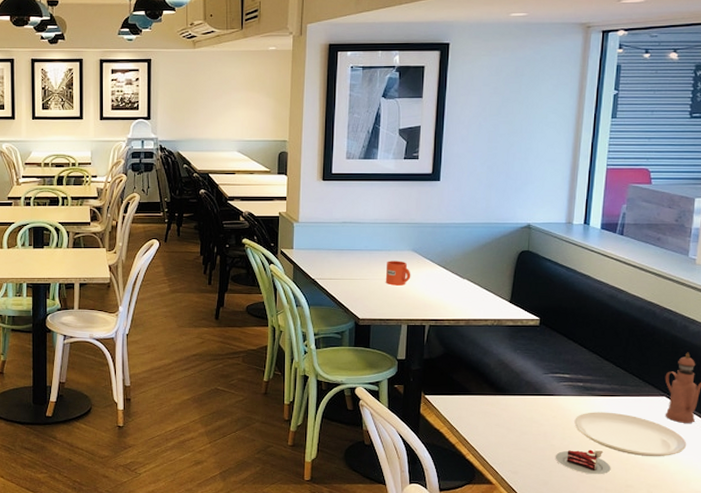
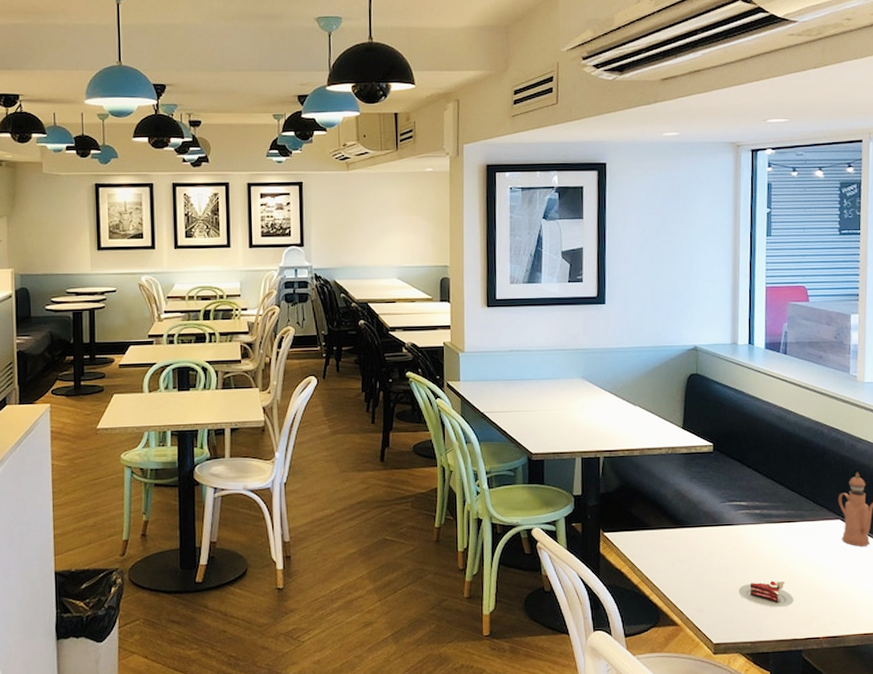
mug: present [385,261,411,286] -> none [556,389,582,416]
plate: present [573,412,687,457] -> none [753,539,865,585]

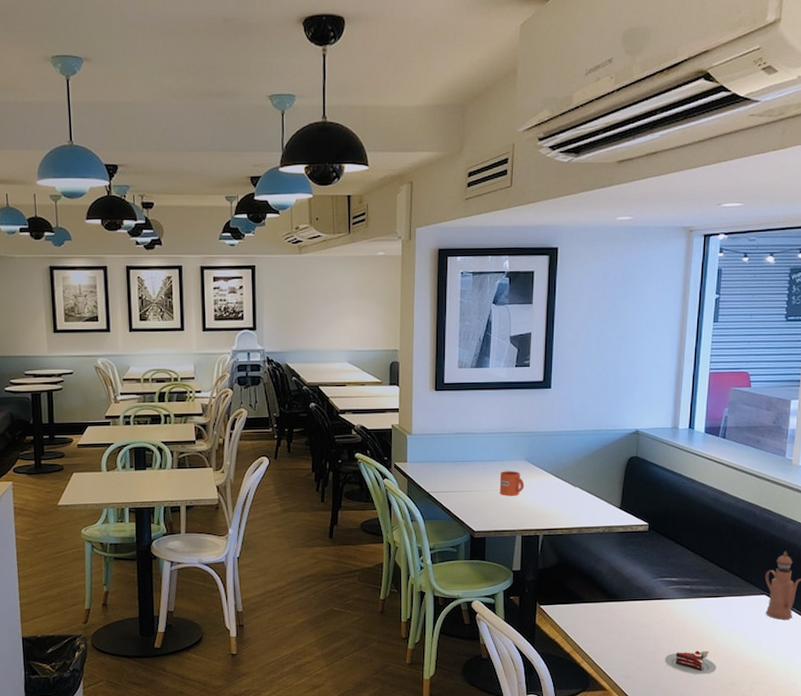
mug: none [556,389,582,416] -> present [499,471,525,496]

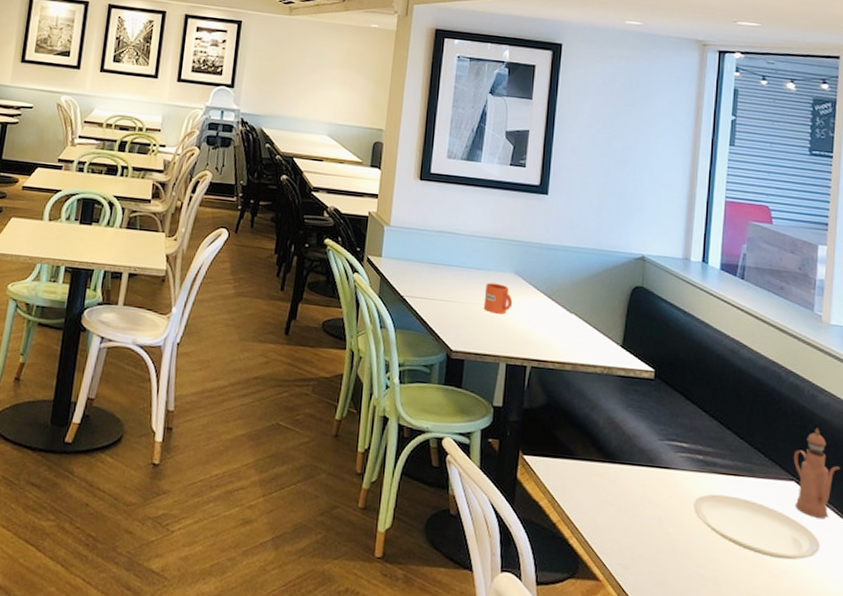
cake slice: present [664,650,717,675] -> none [671,542,736,578]
plate: none [681,613,785,654] -> present [692,494,821,560]

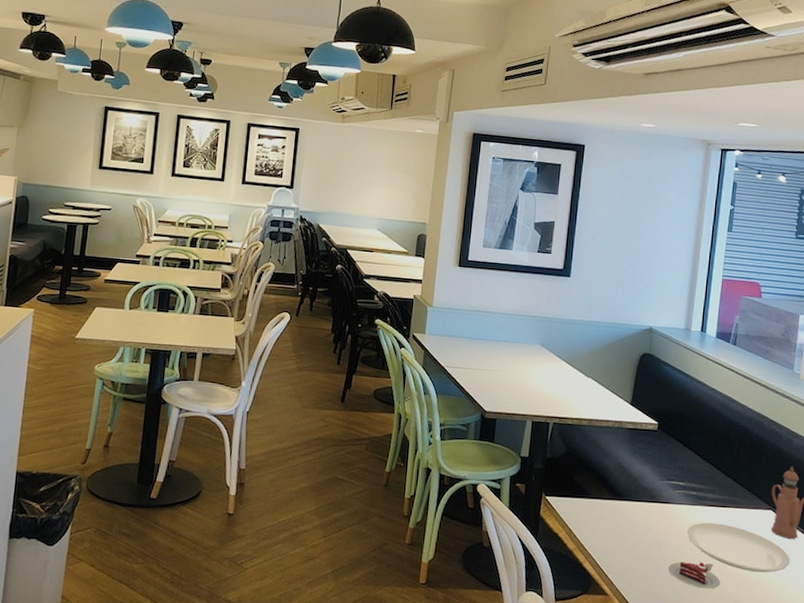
mug: present [483,282,513,315] -> none [513,353,539,380]
cake slice: none [671,542,736,578] -> present [668,562,721,589]

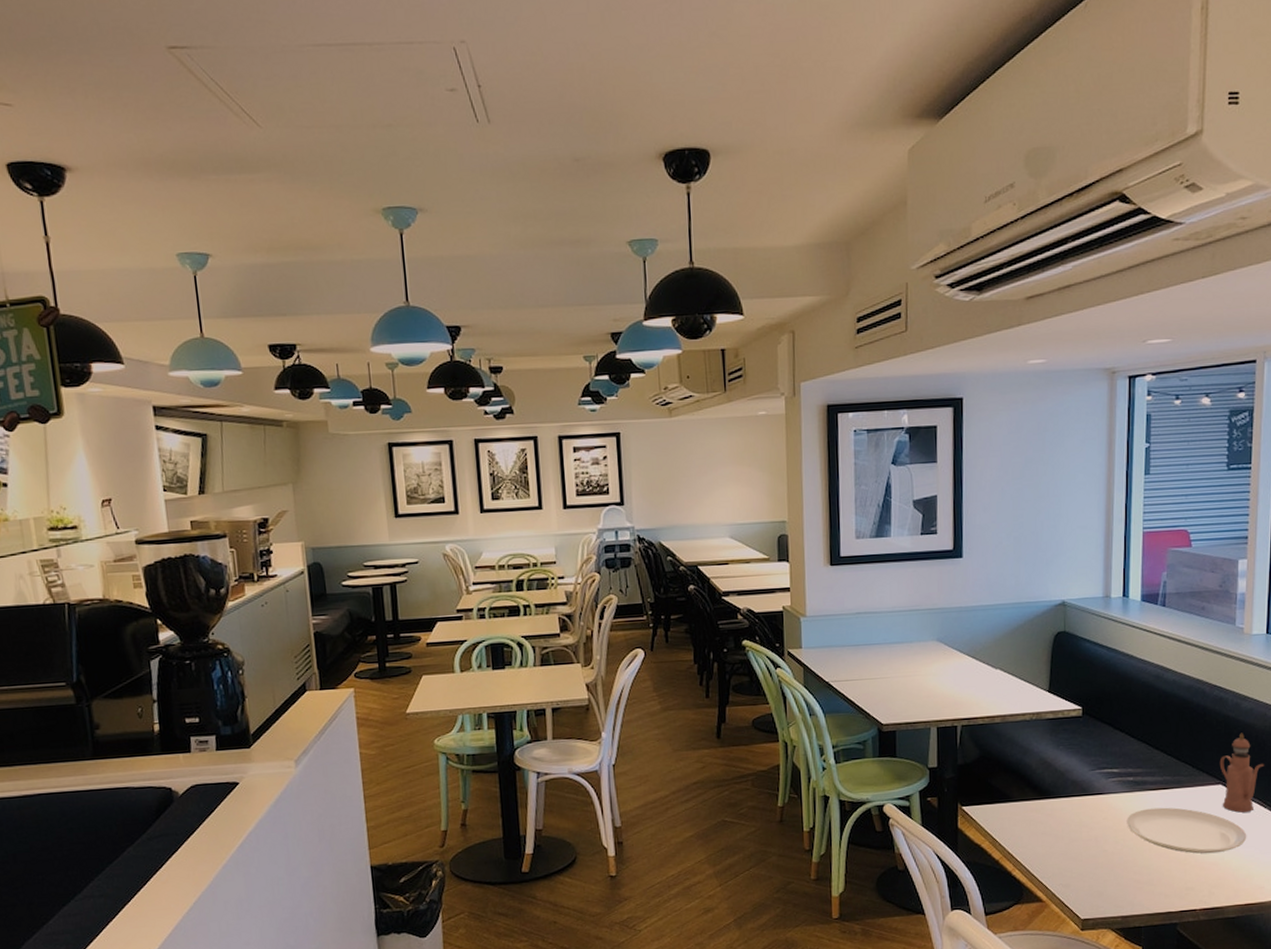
cake slice: present [668,562,721,589] -> none [1108,851,1169,880]

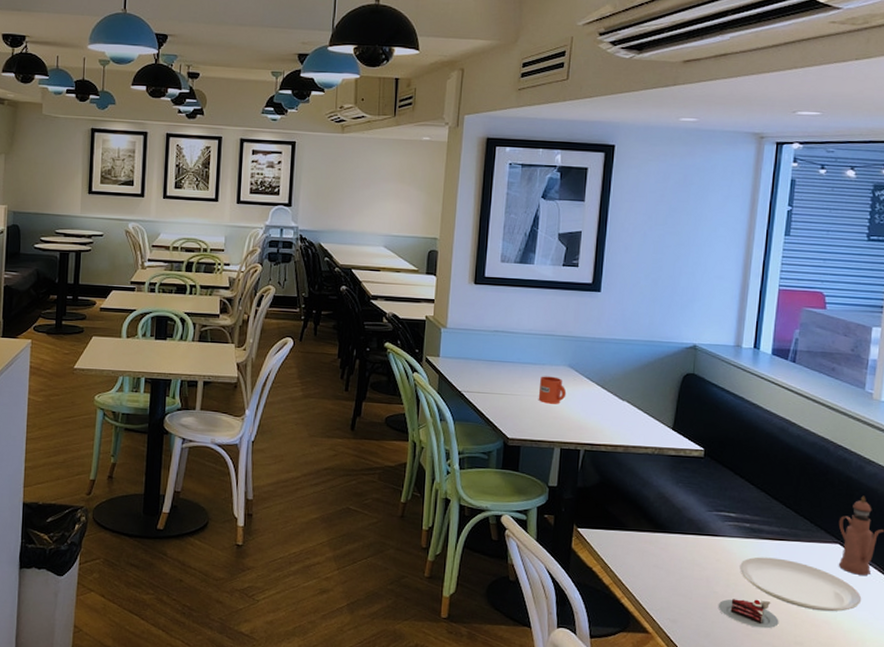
mug: none [908,653,938,683] -> present [538,376,567,404]
cake slice: none [1108,851,1169,880] -> present [718,599,779,629]

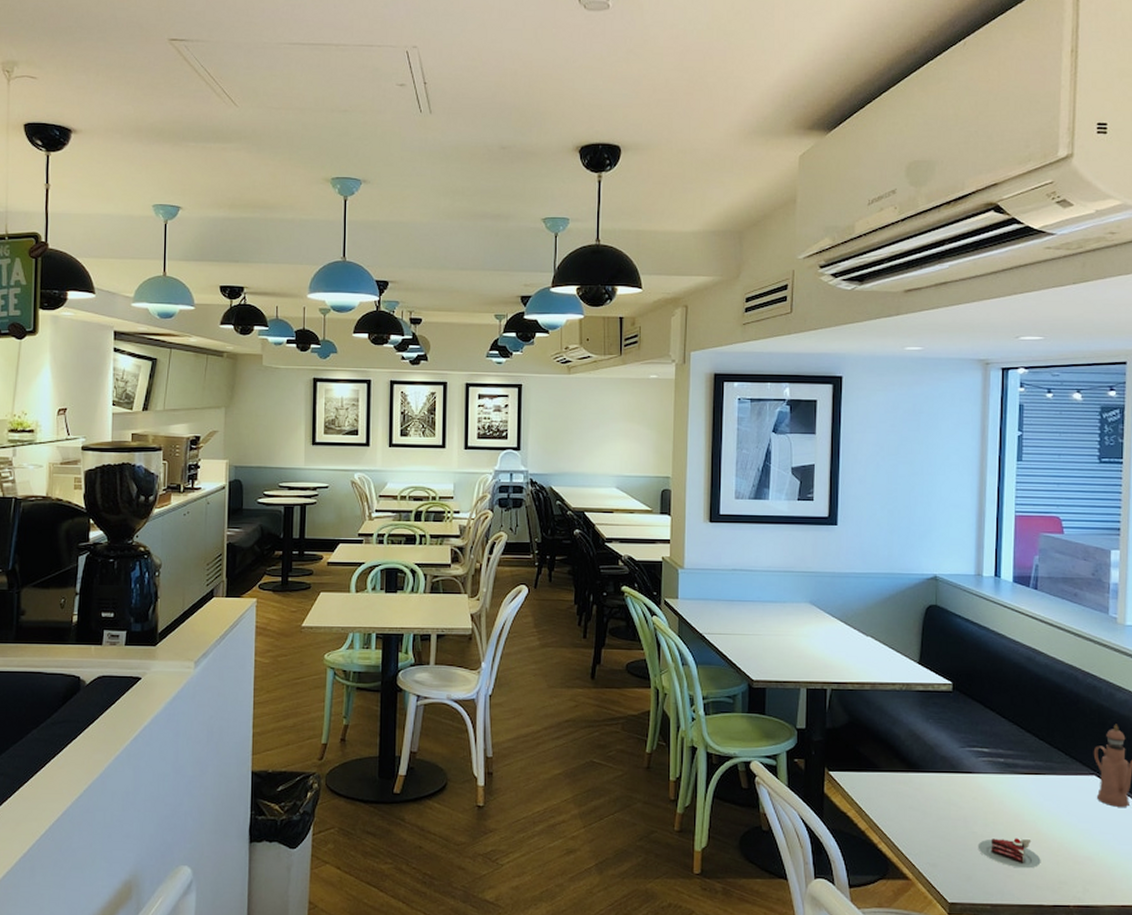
mug: present [538,376,567,404] -> none [781,614,809,643]
plate: present [739,557,862,612] -> none [996,793,1123,848]

